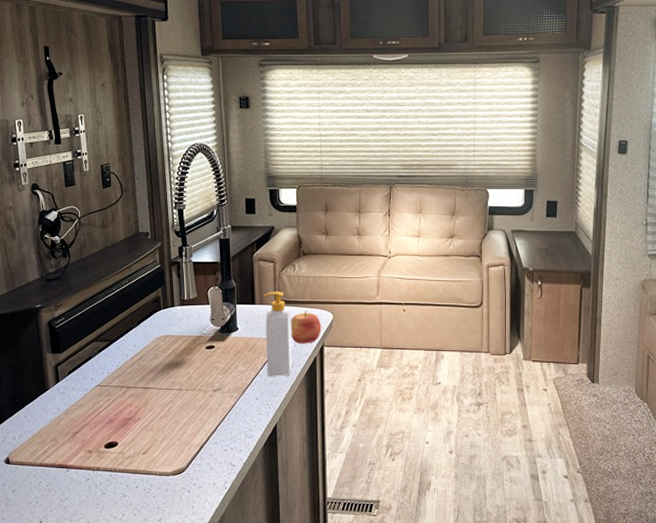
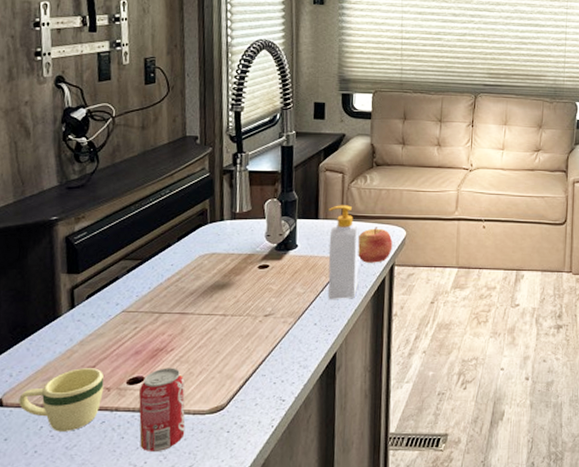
mug: none [22,433,86,486] -> present [19,368,104,432]
beverage can: none [114,434,154,506] -> present [138,368,185,451]

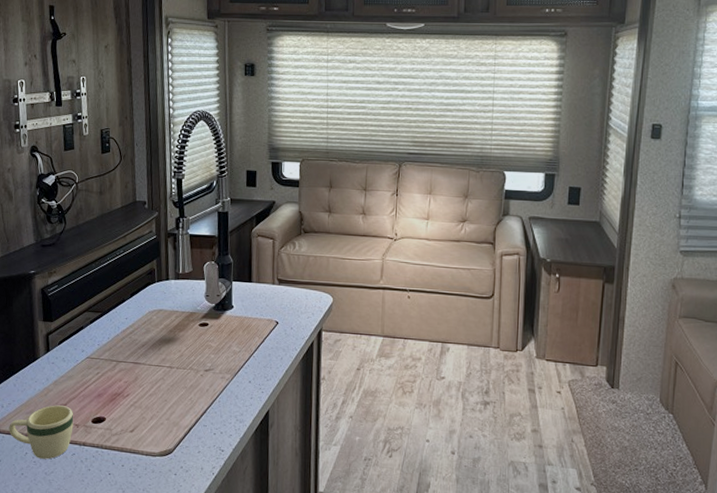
beverage can: present [138,368,185,451] -> none [101,411,140,485]
soap bottle: present [328,205,360,299] -> none [261,269,290,360]
apple: present [357,227,393,263] -> none [287,292,320,327]

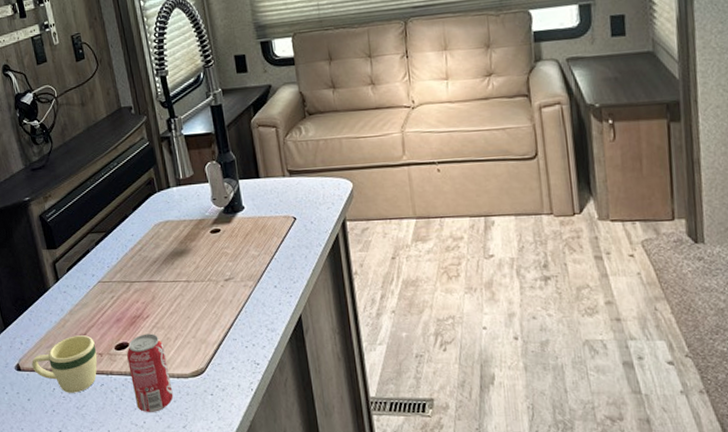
beverage can: none [101,411,140,485] -> present [126,333,174,412]

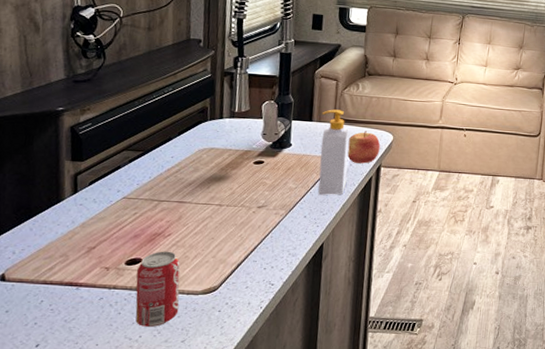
mug: present [31,335,98,393] -> none [20,248,104,306]
soap bottle: none [268,160,312,260] -> present [318,109,350,195]
apple: none [302,181,341,220] -> present [347,131,381,164]

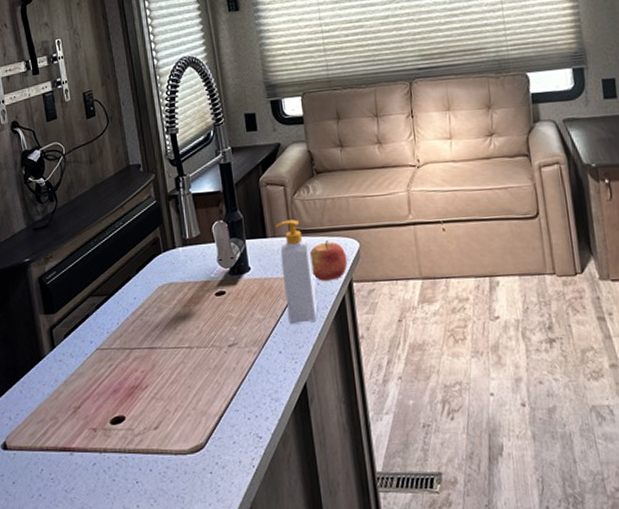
beverage can: present [135,251,180,327] -> none [122,405,170,494]

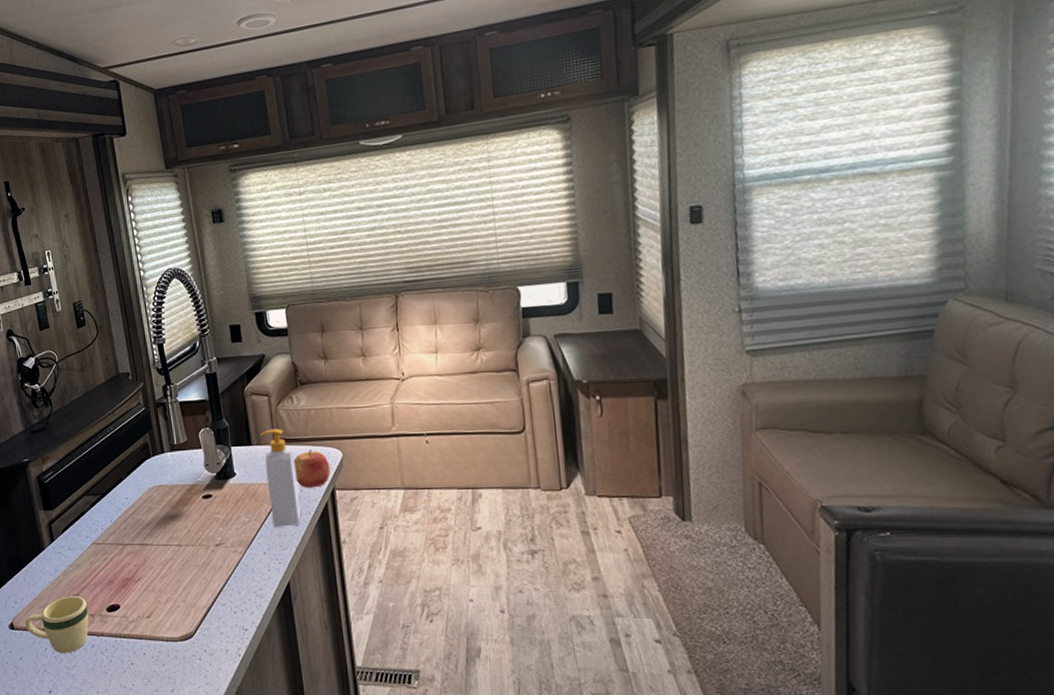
mug: none [20,408,91,474] -> present [25,596,89,653]

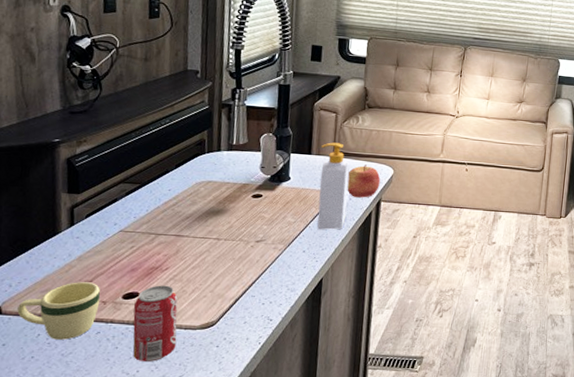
beverage can: none [117,596,162,675] -> present [132,285,178,362]

